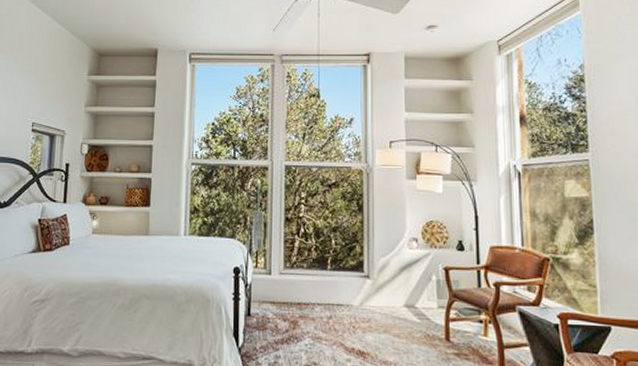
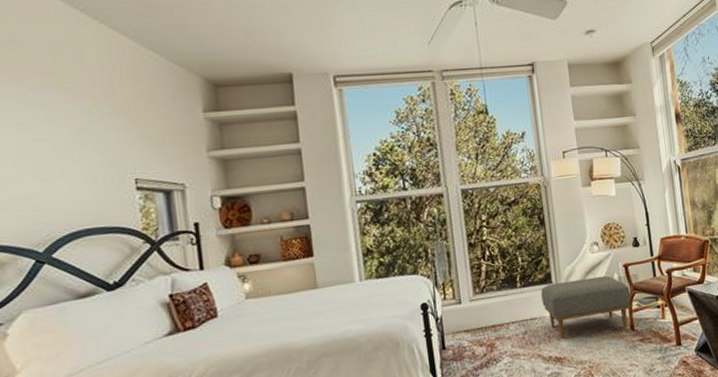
ottoman: none [351,272,449,336] -> present [541,275,632,339]

